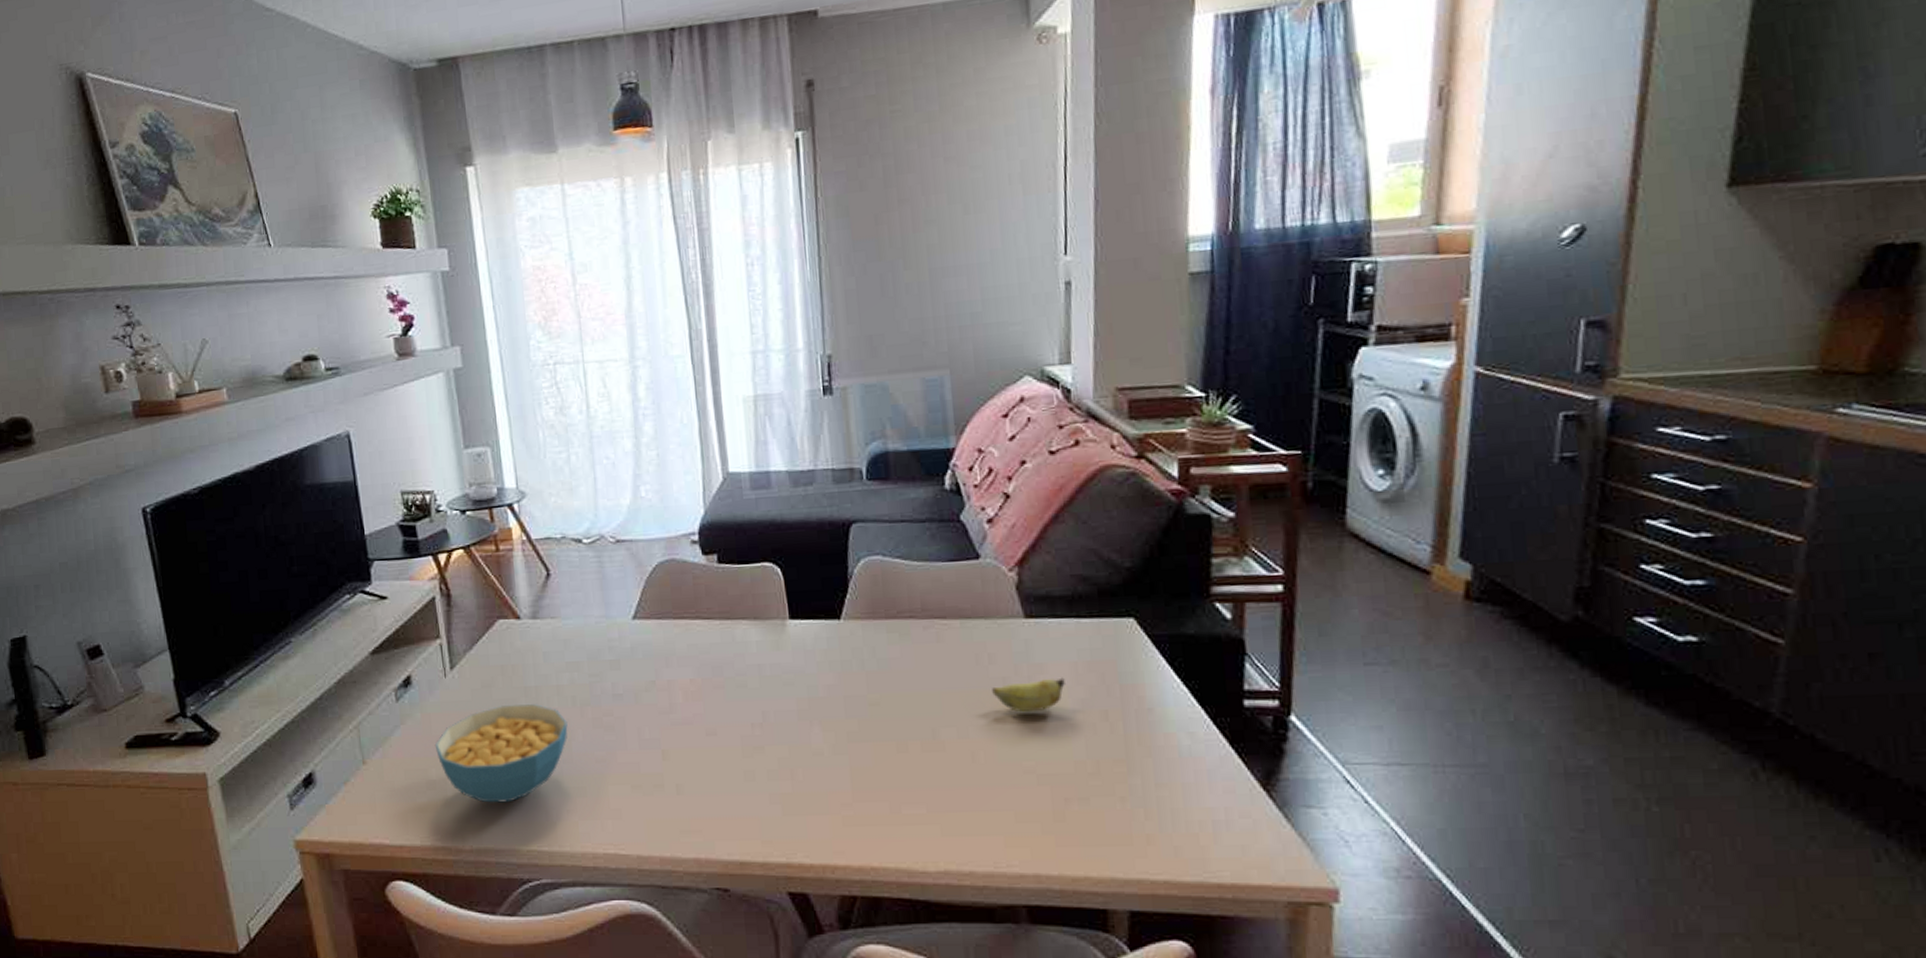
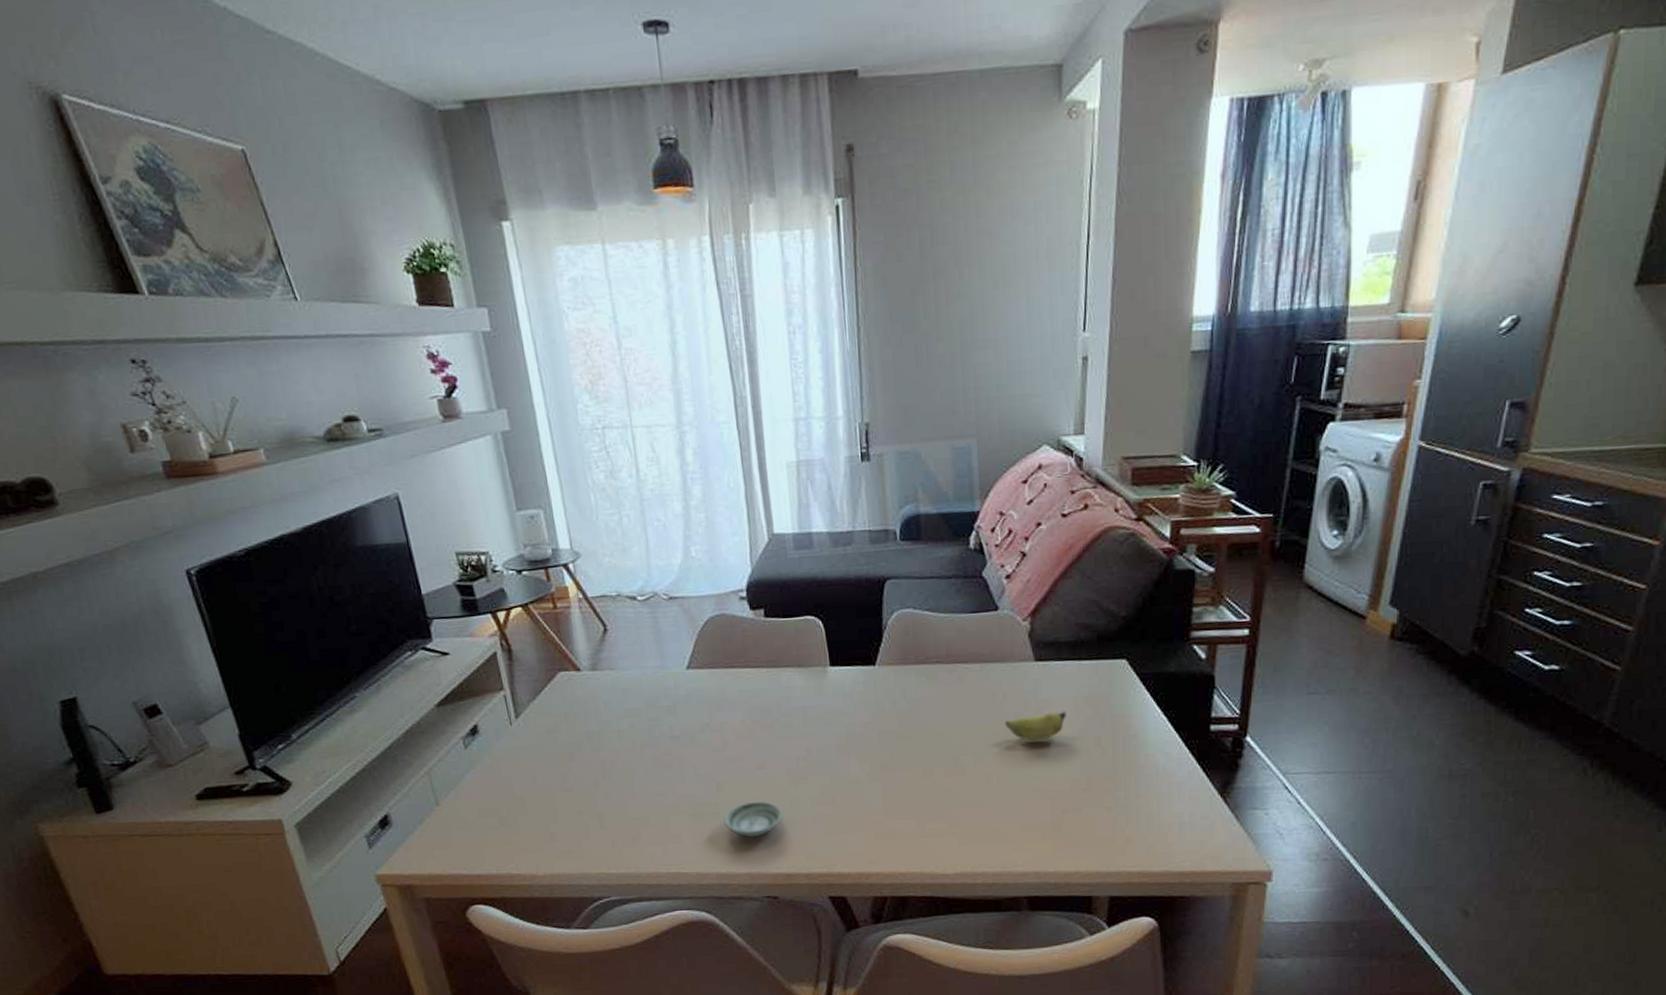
cereal bowl: present [434,704,568,803] -> none [504,747,630,835]
saucer: none [668,772,737,815] -> present [723,800,784,837]

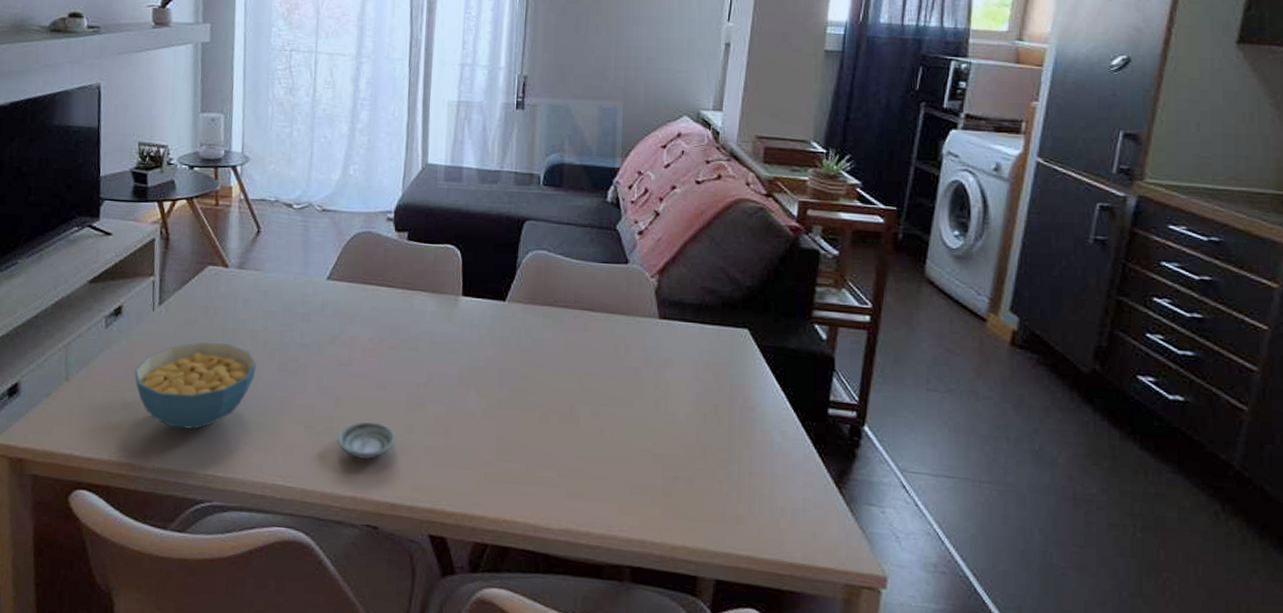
cereal bowl: none [504,747,630,835] -> present [134,342,257,430]
banana: present [1005,711,1066,741] -> none [625,371,686,400]

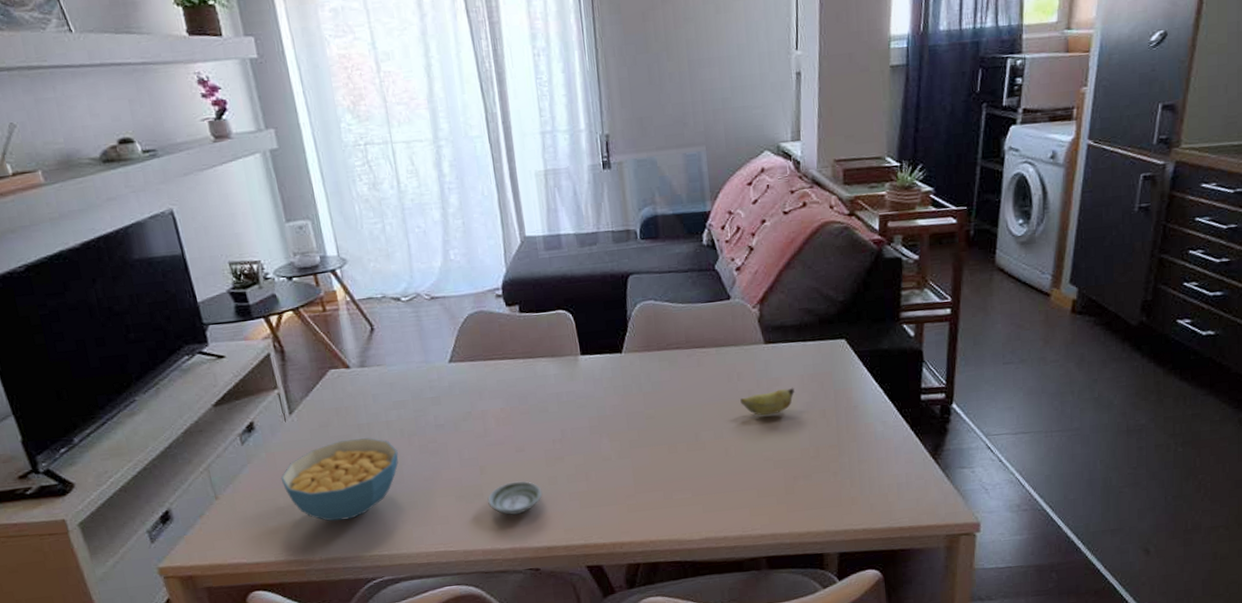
banana: none [625,371,686,400] -> present [740,387,795,416]

